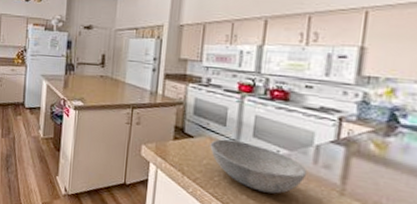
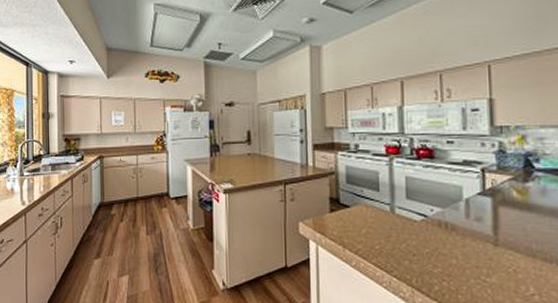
bowl: present [210,139,308,194] -> none [366,205,462,254]

